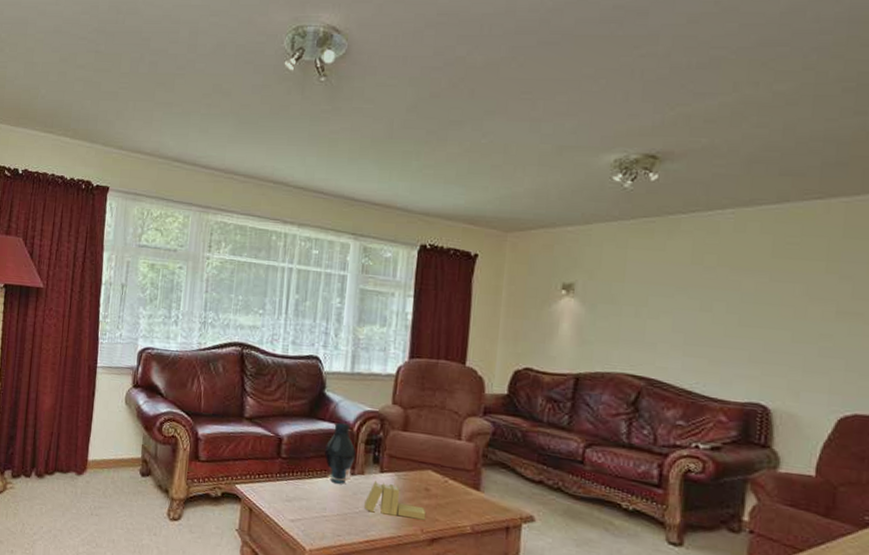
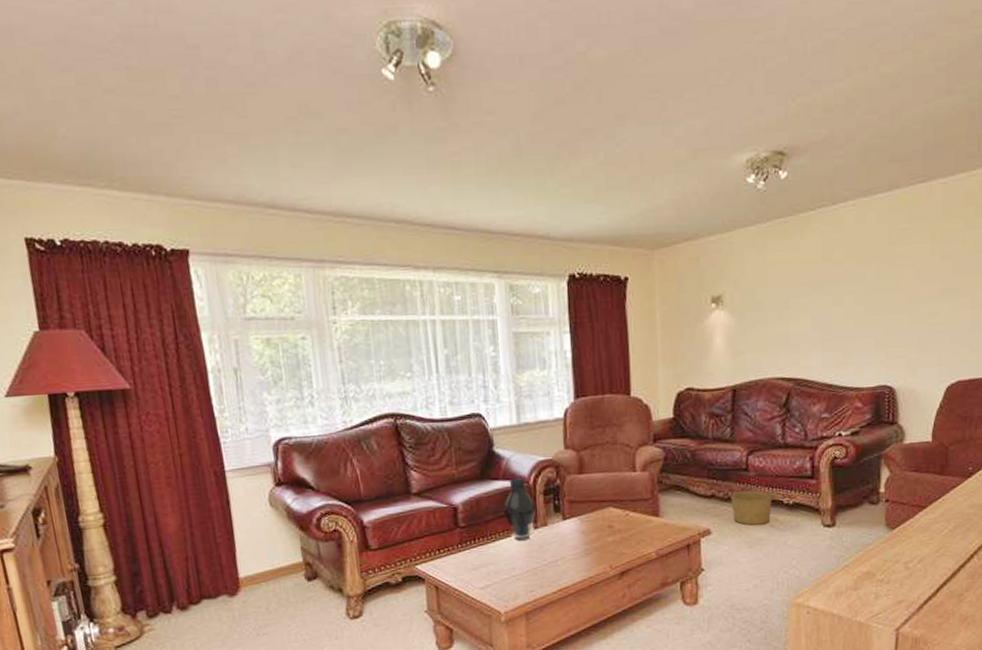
books: present [364,481,426,520] -> none [552,528,613,561]
basket: none [560,483,609,525] -> present [731,490,772,526]

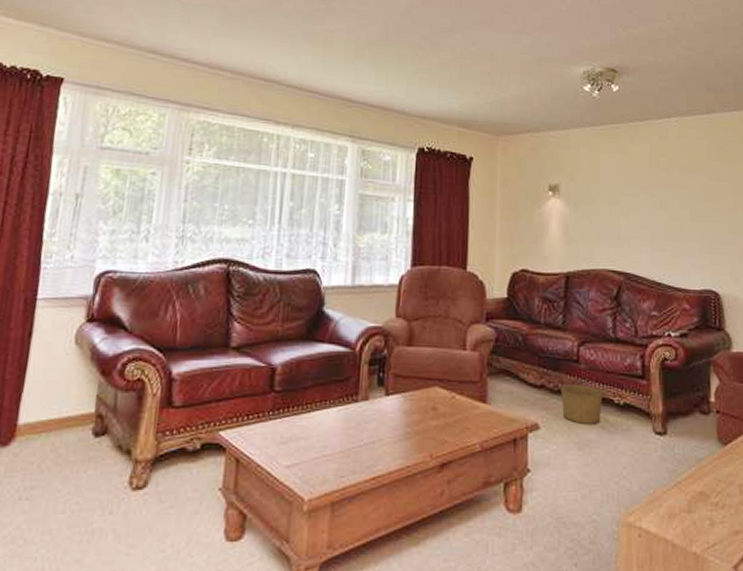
vase: present [503,478,536,541] -> none [323,344,359,414]

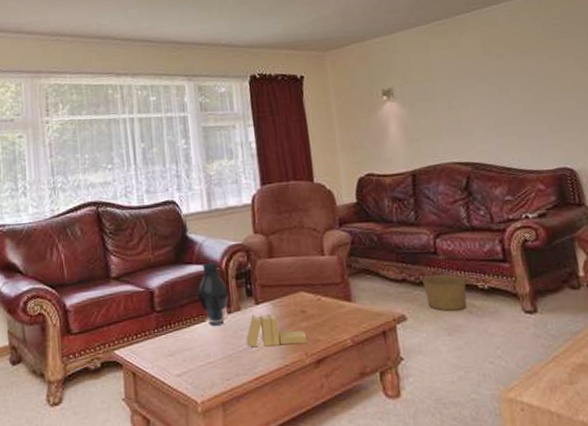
vase: none [323,344,359,414] -> present [197,263,229,326]
books: none [370,406,435,444] -> present [246,313,308,348]

